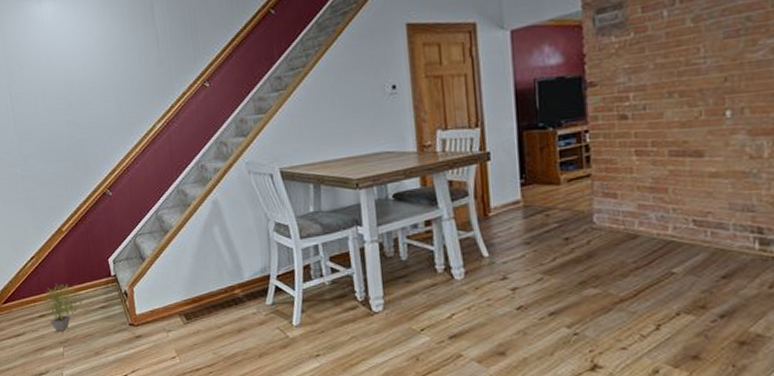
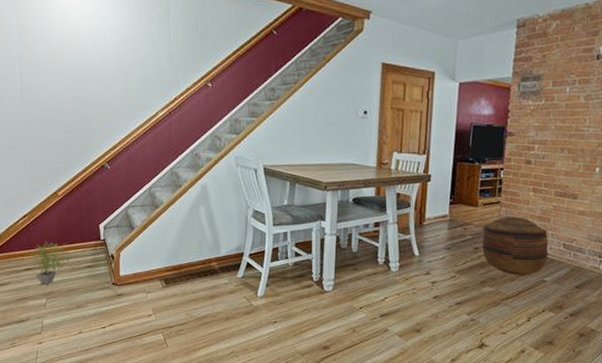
basket: none [572,190,673,269] -> present [481,216,549,275]

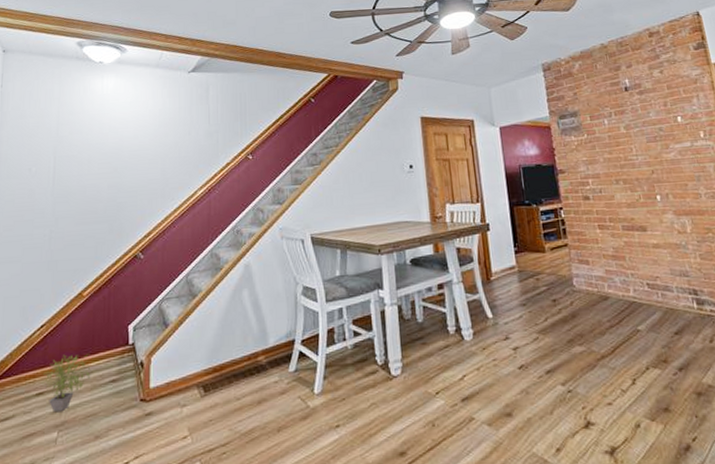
basket: present [481,216,549,275] -> none [556,258,635,327]

